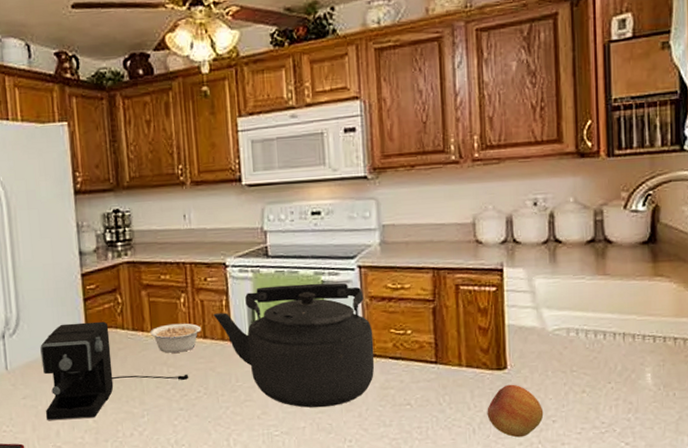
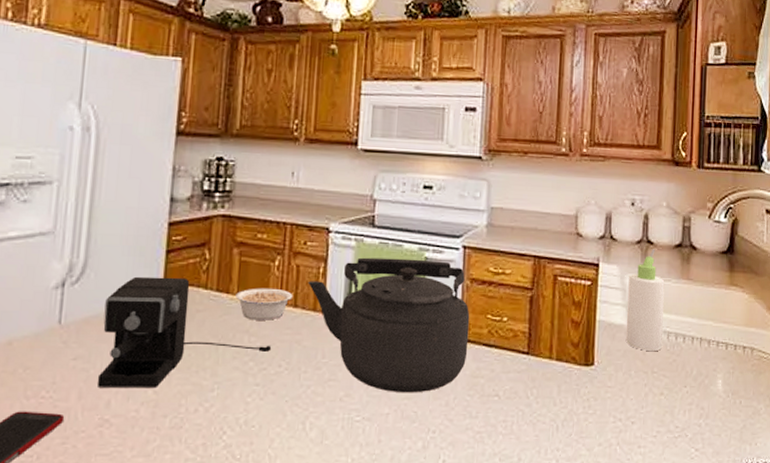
fruit: present [487,384,544,438] -> none [571,381,624,438]
bottle: none [536,247,580,351] -> present [625,249,665,352]

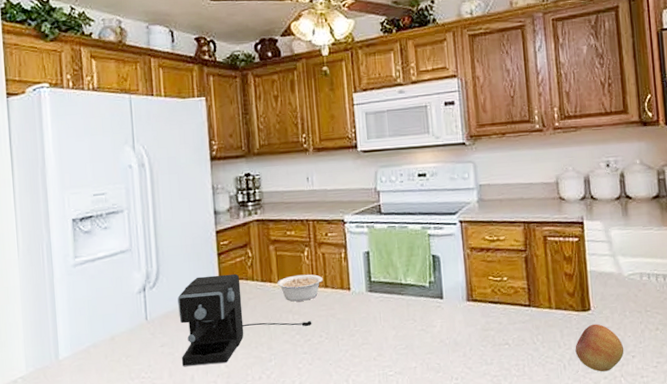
kettle: present [308,257,470,393] -> none [333,236,476,349]
fruit: none [571,381,624,438] -> present [575,324,624,372]
bottle: present [625,249,665,352] -> none [612,202,652,293]

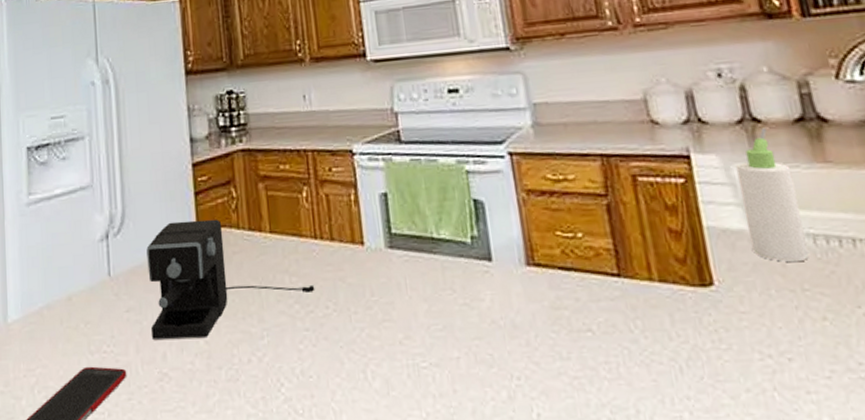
legume: present [277,274,323,302] -> none [268,221,328,259]
fruit: present [575,324,624,372] -> none [694,306,775,381]
bottle: none [612,202,652,293] -> present [735,127,809,263]

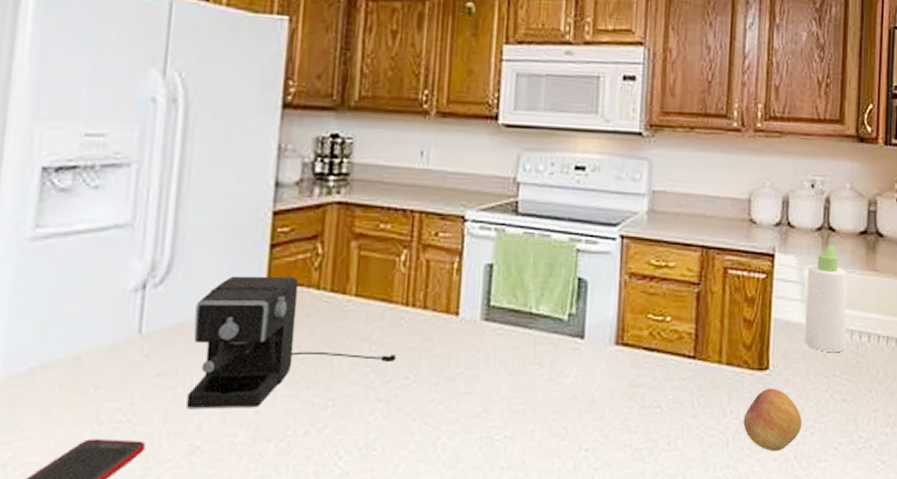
fruit: none [694,306,775,381] -> present [743,388,803,452]

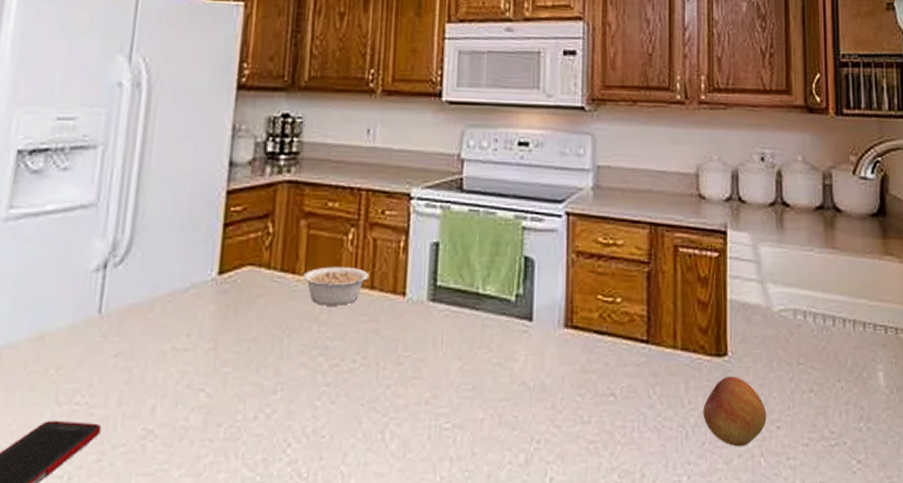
coffee maker: present [187,275,397,408] -> none [141,255,345,390]
legume: none [354,287,422,325] -> present [303,266,370,306]
bottle: present [804,236,848,353] -> none [762,212,808,338]

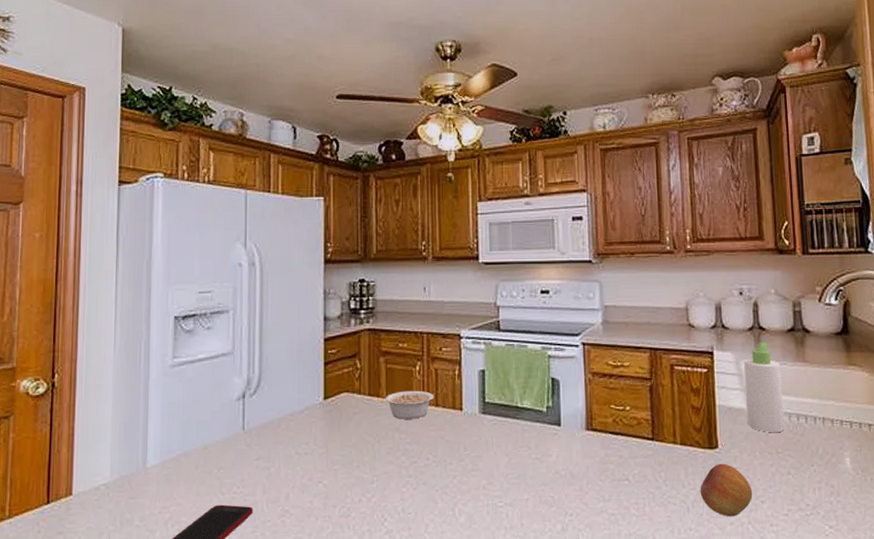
bottle: none [762,212,808,338] -> present [743,334,784,433]

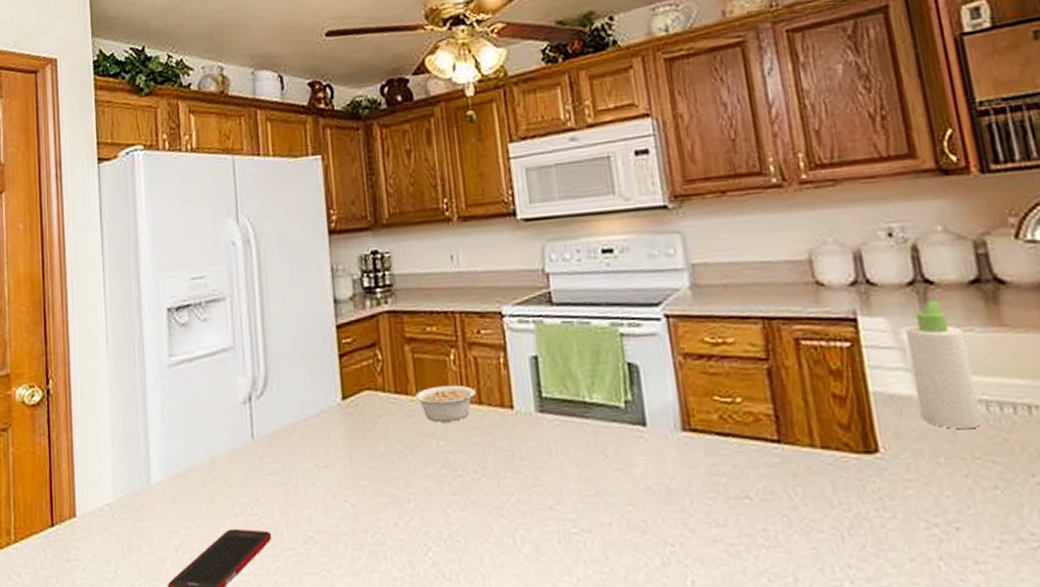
fruit: present [700,463,753,517] -> none [857,474,942,550]

